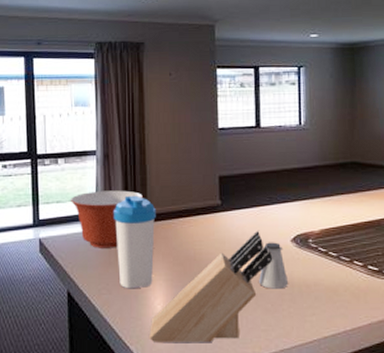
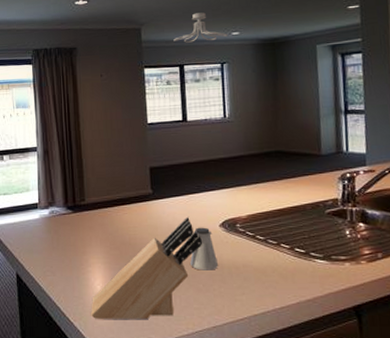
mixing bowl: present [71,190,144,248] -> none [16,182,81,235]
water bottle: present [114,195,156,289] -> none [55,187,93,271]
ceiling light fixture: none [249,11,305,43] -> present [173,12,227,43]

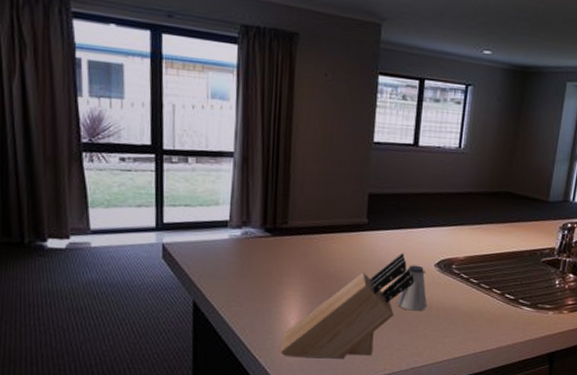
ceiling light fixture: present [173,12,227,43] -> none [417,18,478,57]

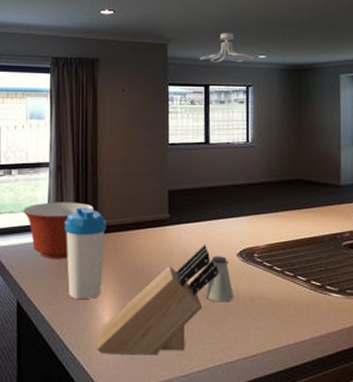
mixing bowl: none [201,197,285,260] -> present [23,202,95,259]
water bottle: none [250,205,297,303] -> present [65,207,106,300]
ceiling light fixture: none [417,18,478,57] -> present [200,33,254,63]

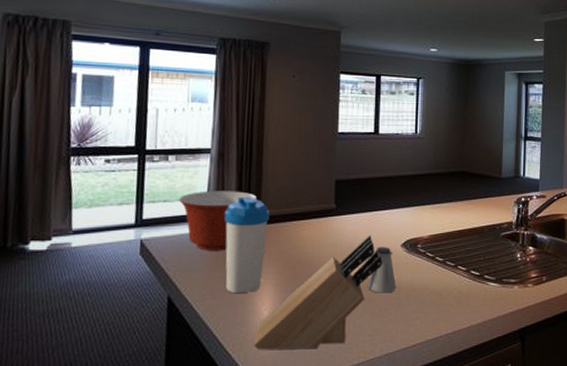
ceiling light fixture: present [200,33,254,63] -> none [373,24,426,55]

